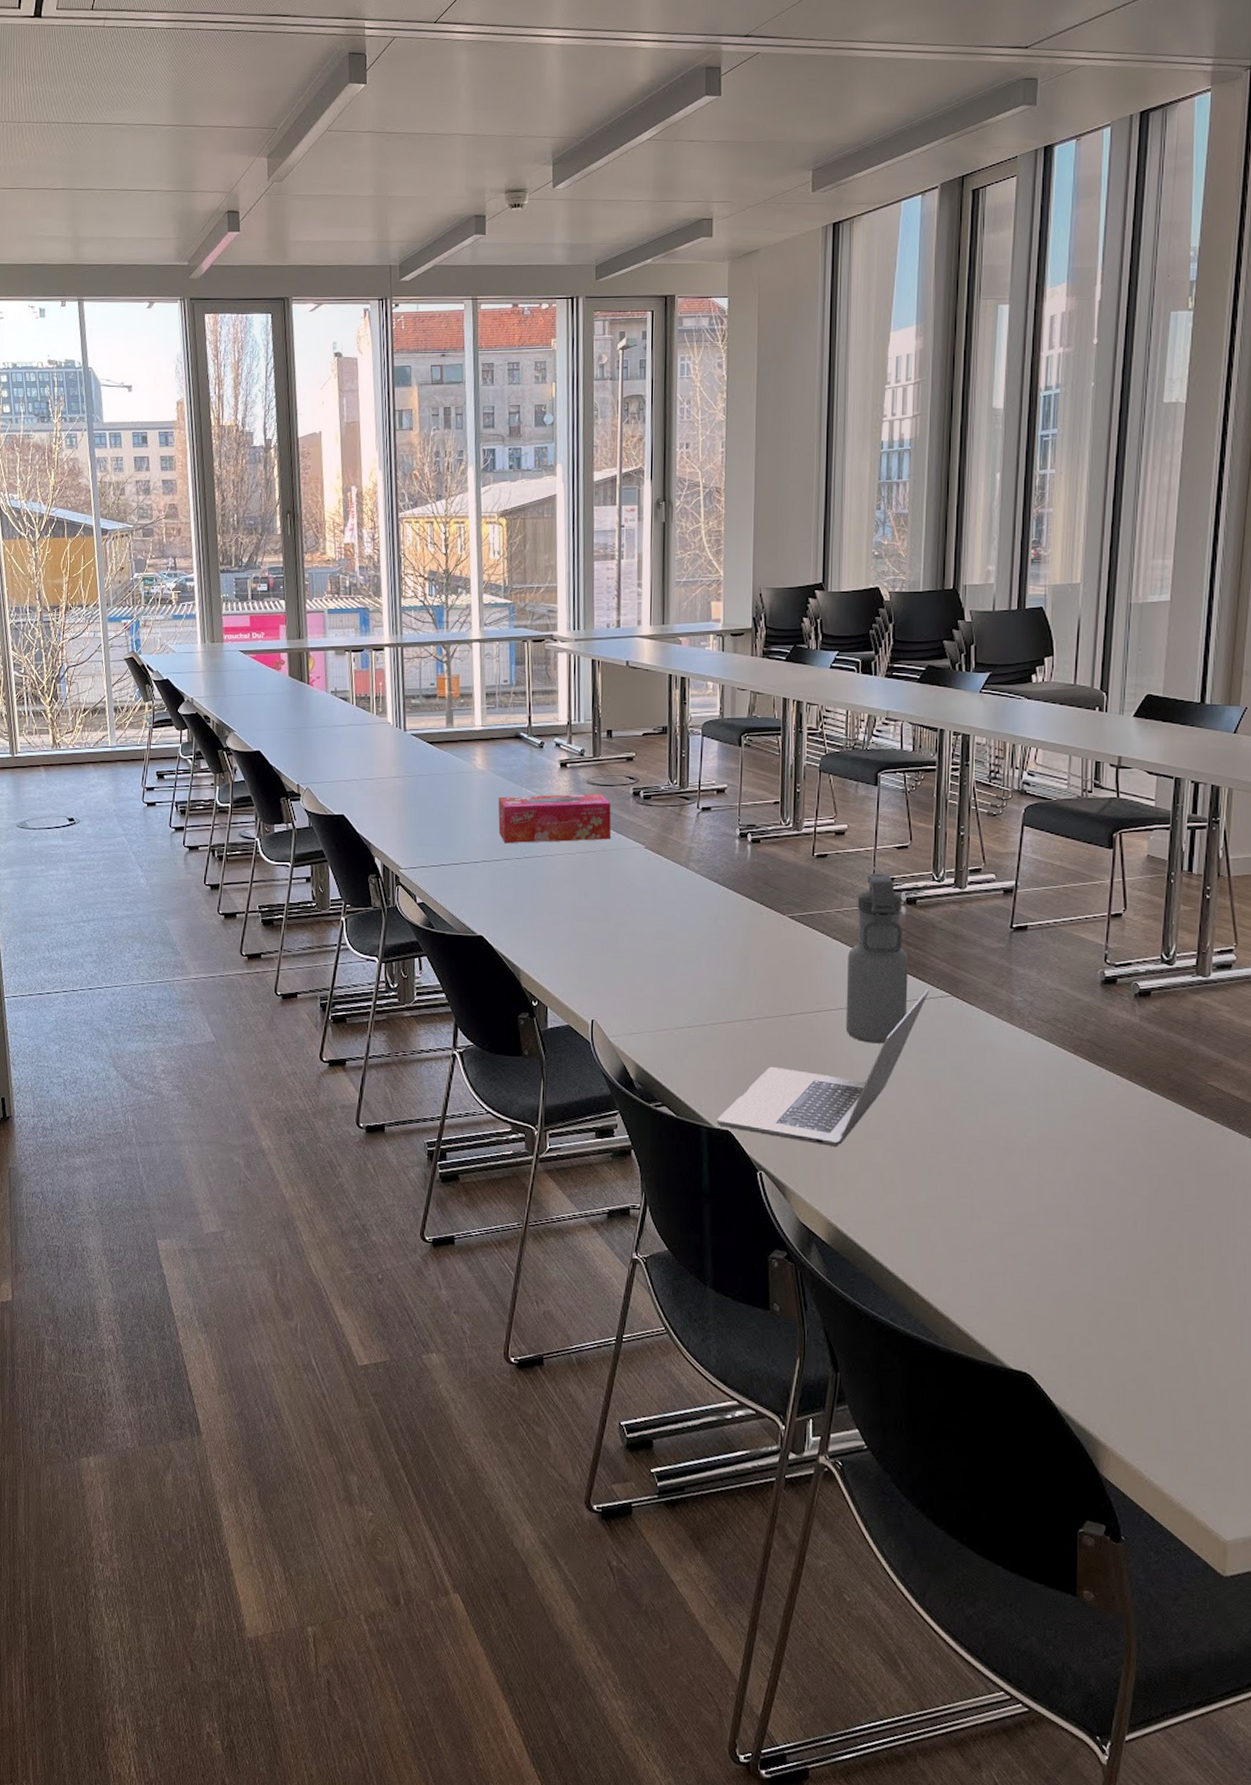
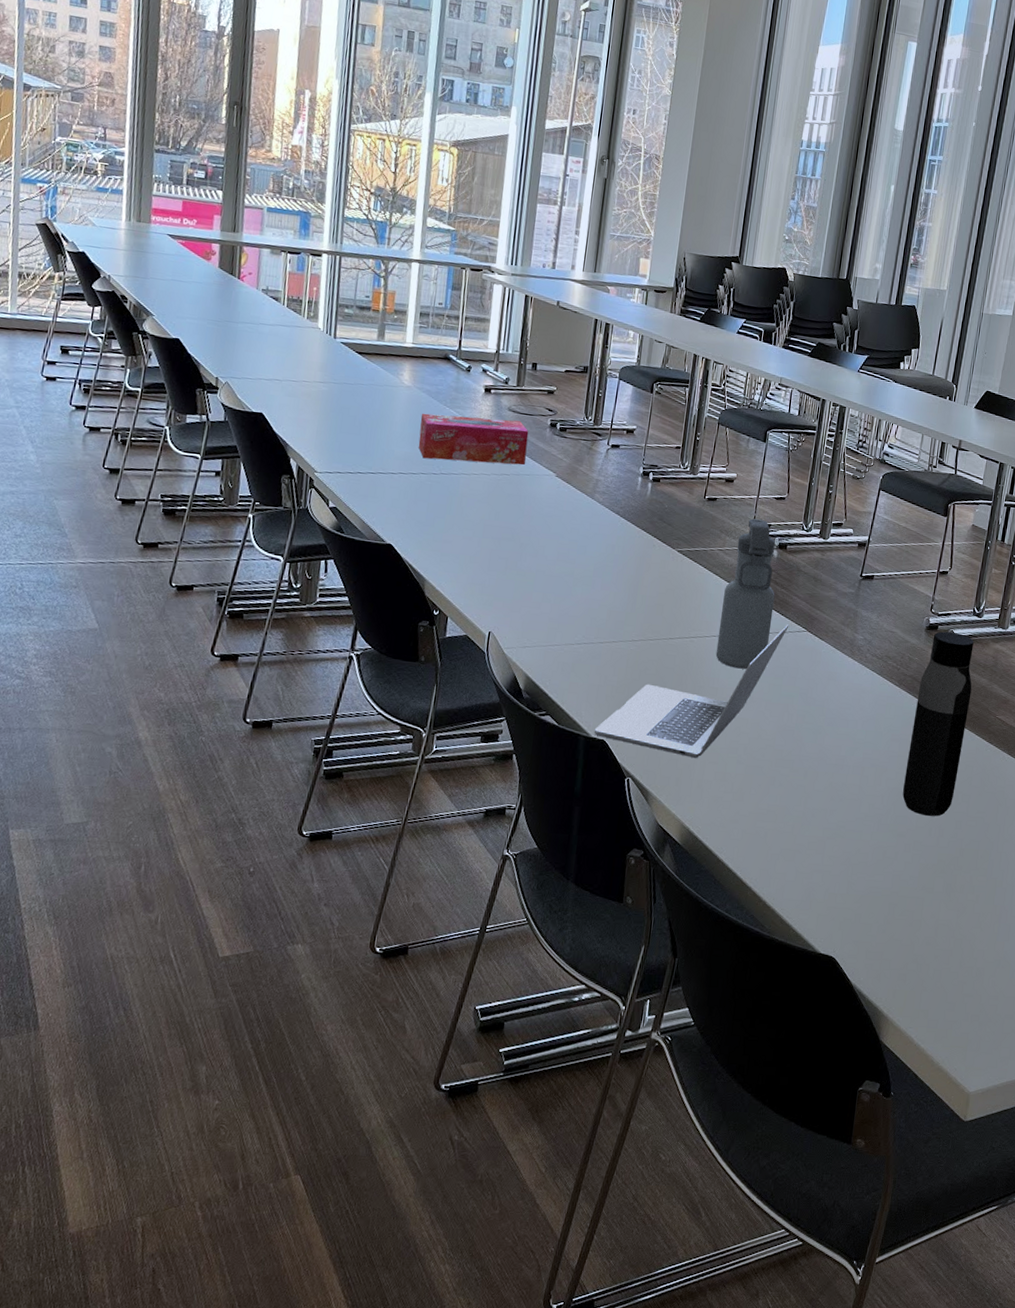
water bottle: none [1095,985,1170,1206] -> present [902,631,974,817]

